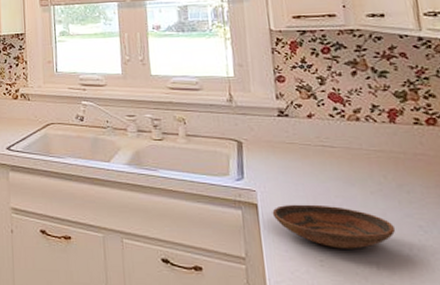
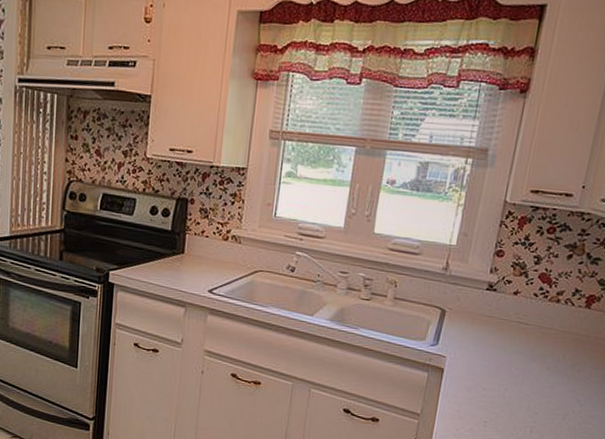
bowl: present [272,204,396,249] -> none [455,371,558,415]

